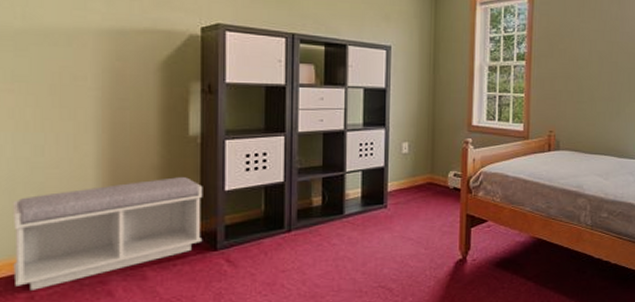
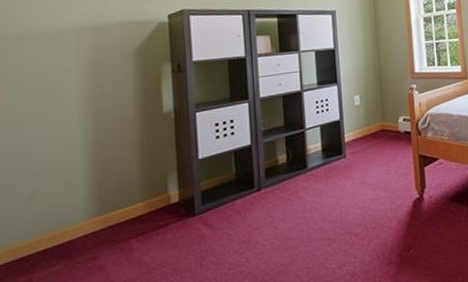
bench: present [12,177,203,290] -> none [10,151,182,274]

